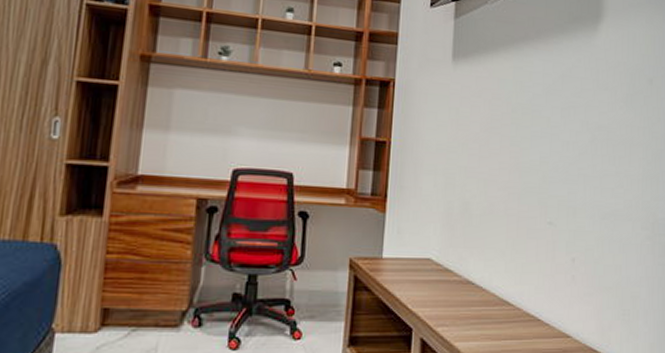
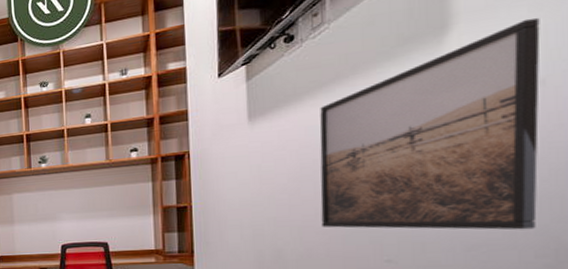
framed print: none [503,27,652,204] -> present [319,17,541,230]

